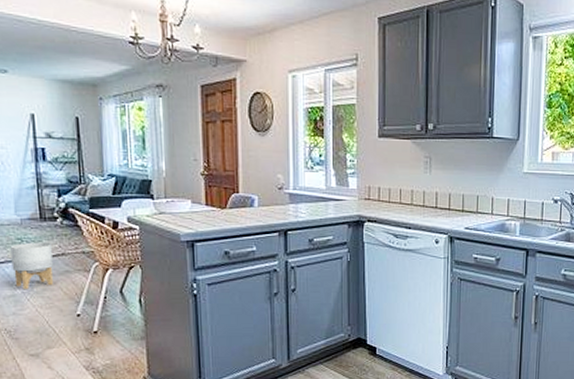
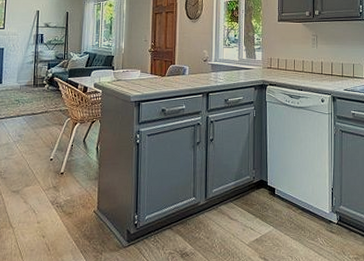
planter: present [10,242,54,290] -> none [9,103,39,140]

